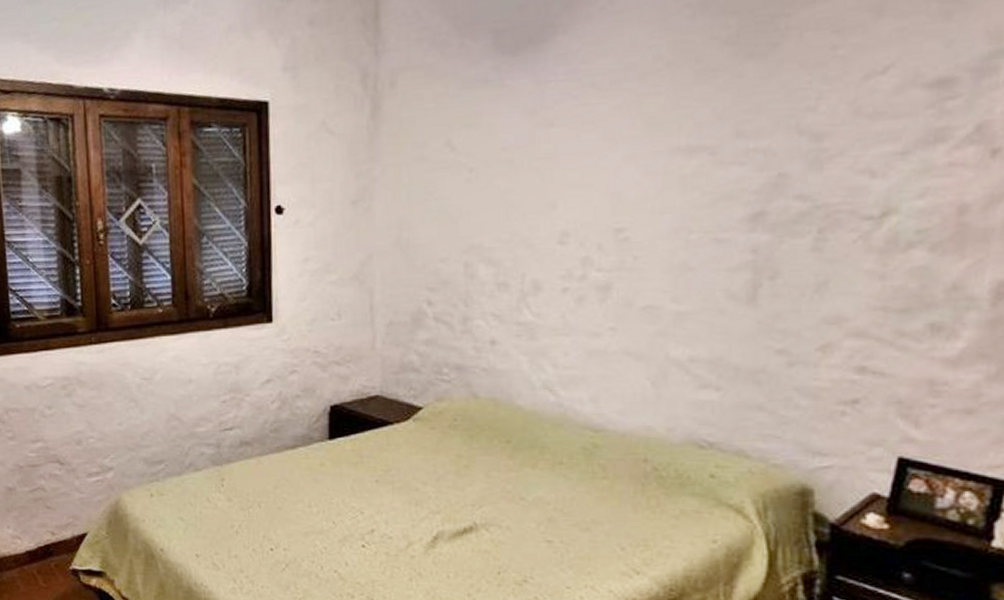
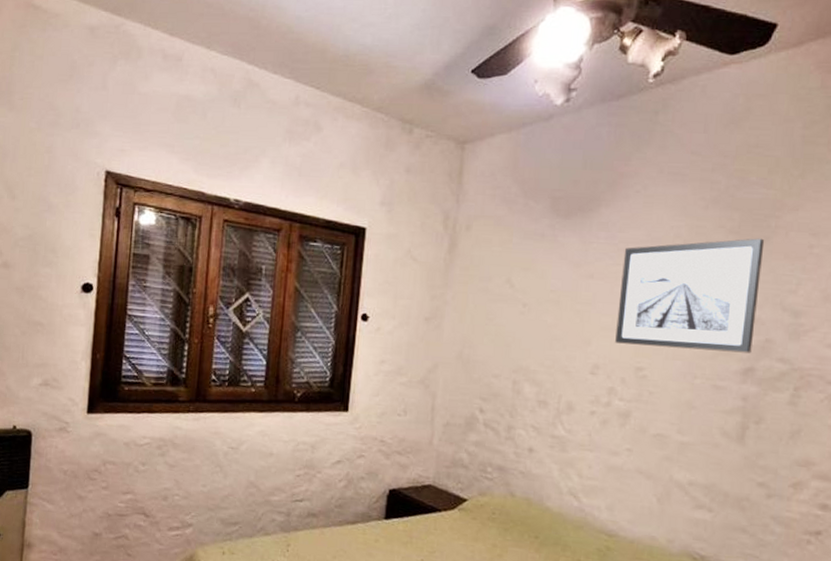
wall art: none [587,46,772,202] -> present [615,238,765,354]

